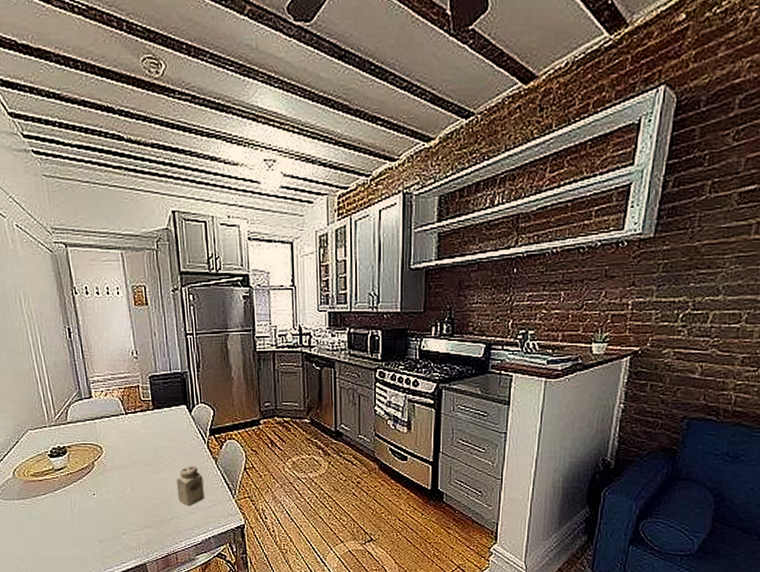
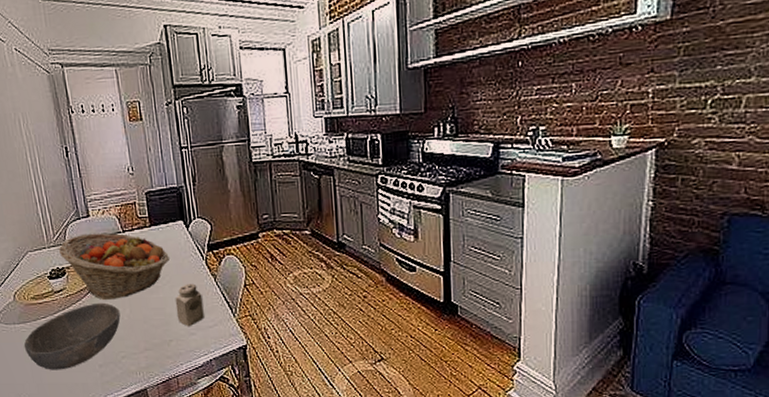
bowl: none [23,481,122,545] -> present [24,302,121,370]
fruit basket: none [59,414,172,479] -> present [58,232,169,300]

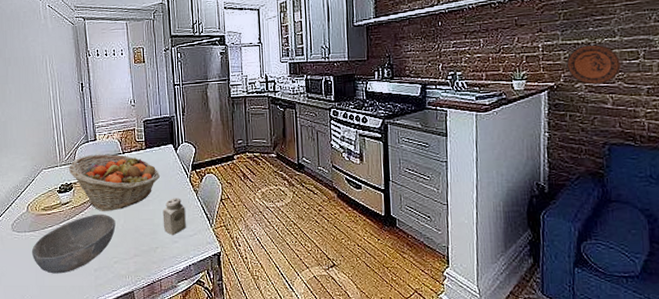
decorative plate: none [683,88,754,141] -> present [566,44,621,85]

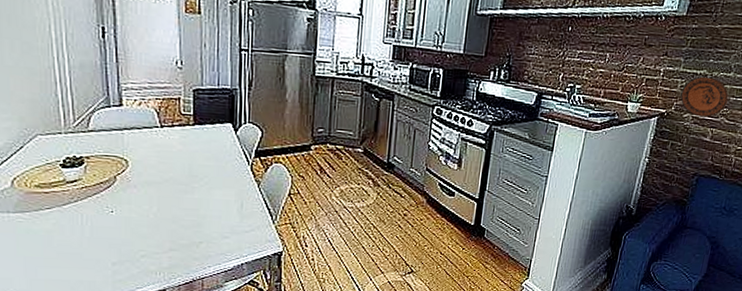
bowl: present [31,213,116,274] -> none [18,197,145,266]
fruit basket: present [68,154,160,211] -> none [77,123,211,196]
salt shaker: present [162,198,186,236] -> none [211,187,242,231]

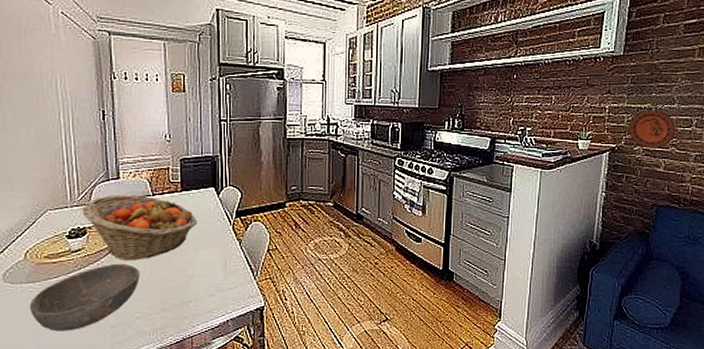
bowl: none [18,197,145,266] -> present [29,263,140,331]
fruit basket: none [77,123,211,196] -> present [81,195,197,260]

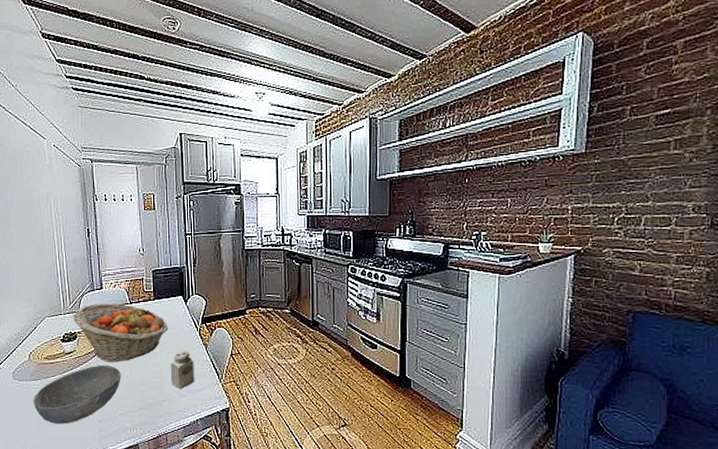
salt shaker: none [198,247,226,289] -> present [170,351,194,390]
decorative plate: present [628,110,676,149] -> none [595,209,651,251]

